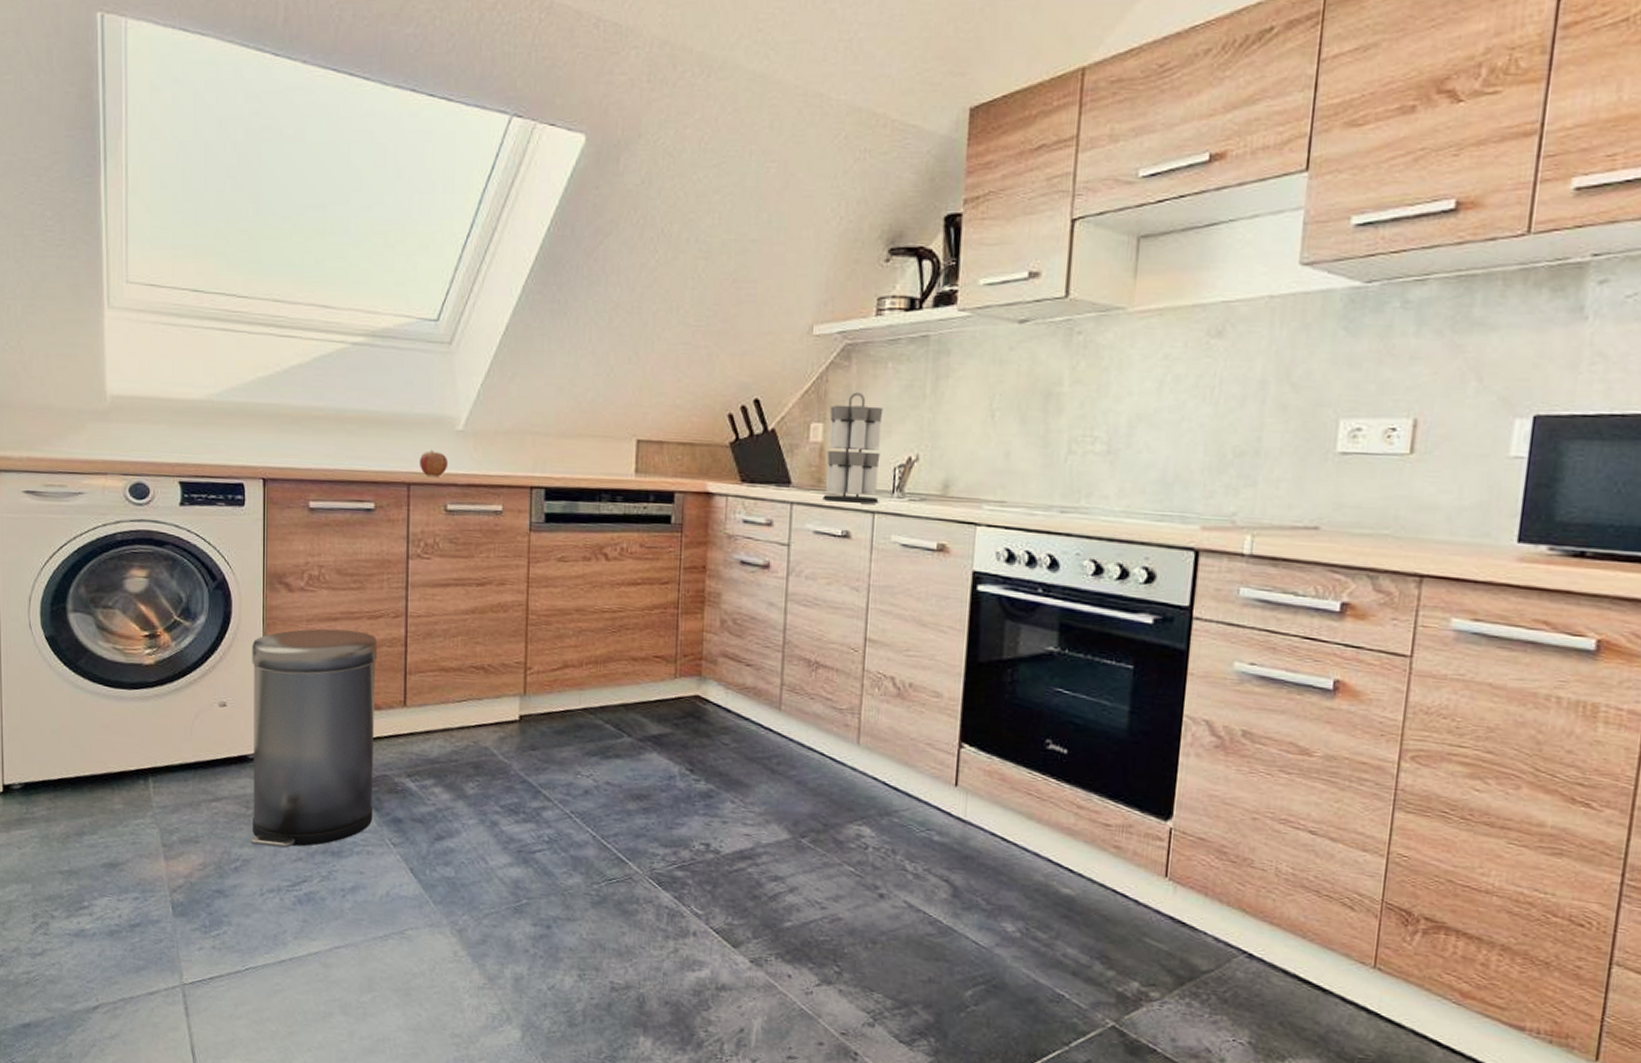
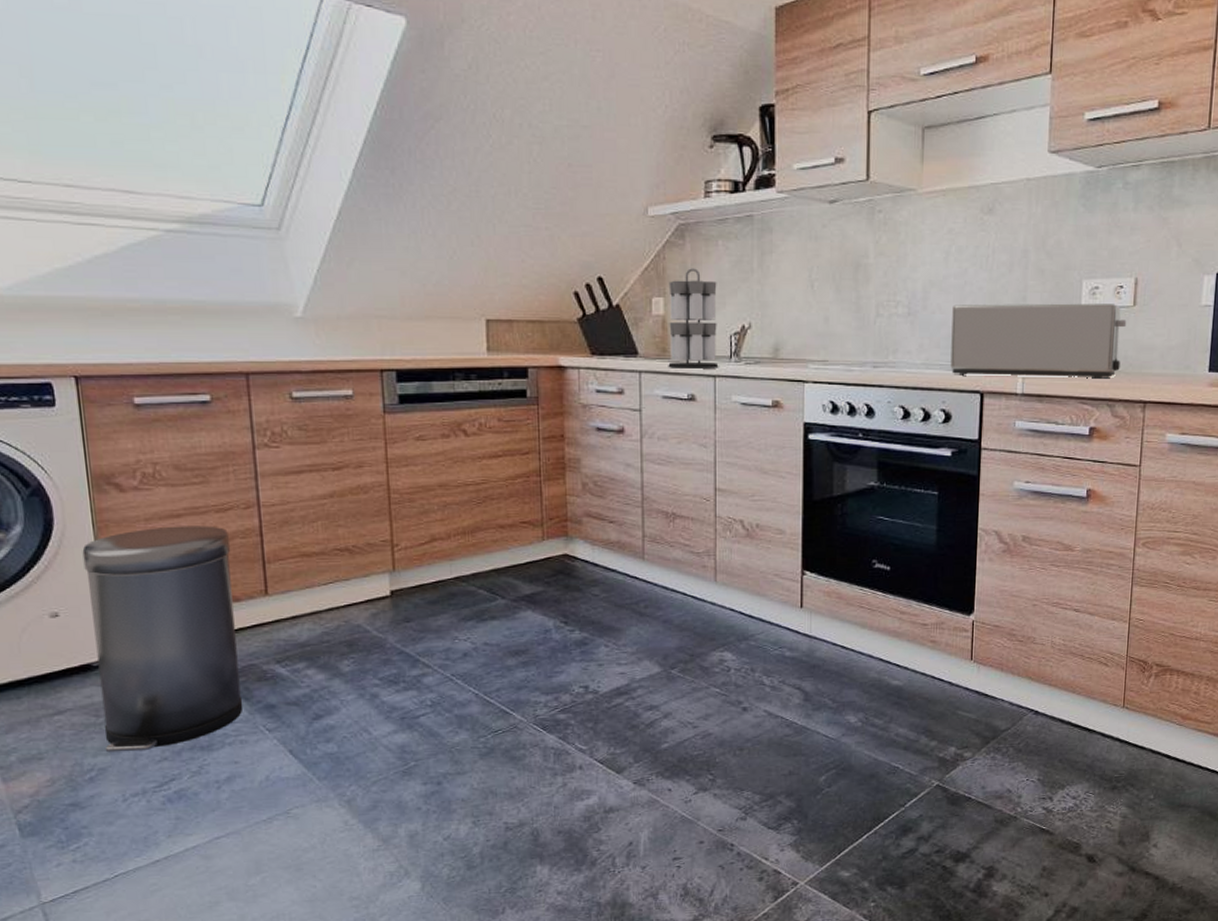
fruit: present [420,450,449,477] -> none [257,338,290,365]
toaster: none [1158,443,1400,543] -> present [950,303,1127,379]

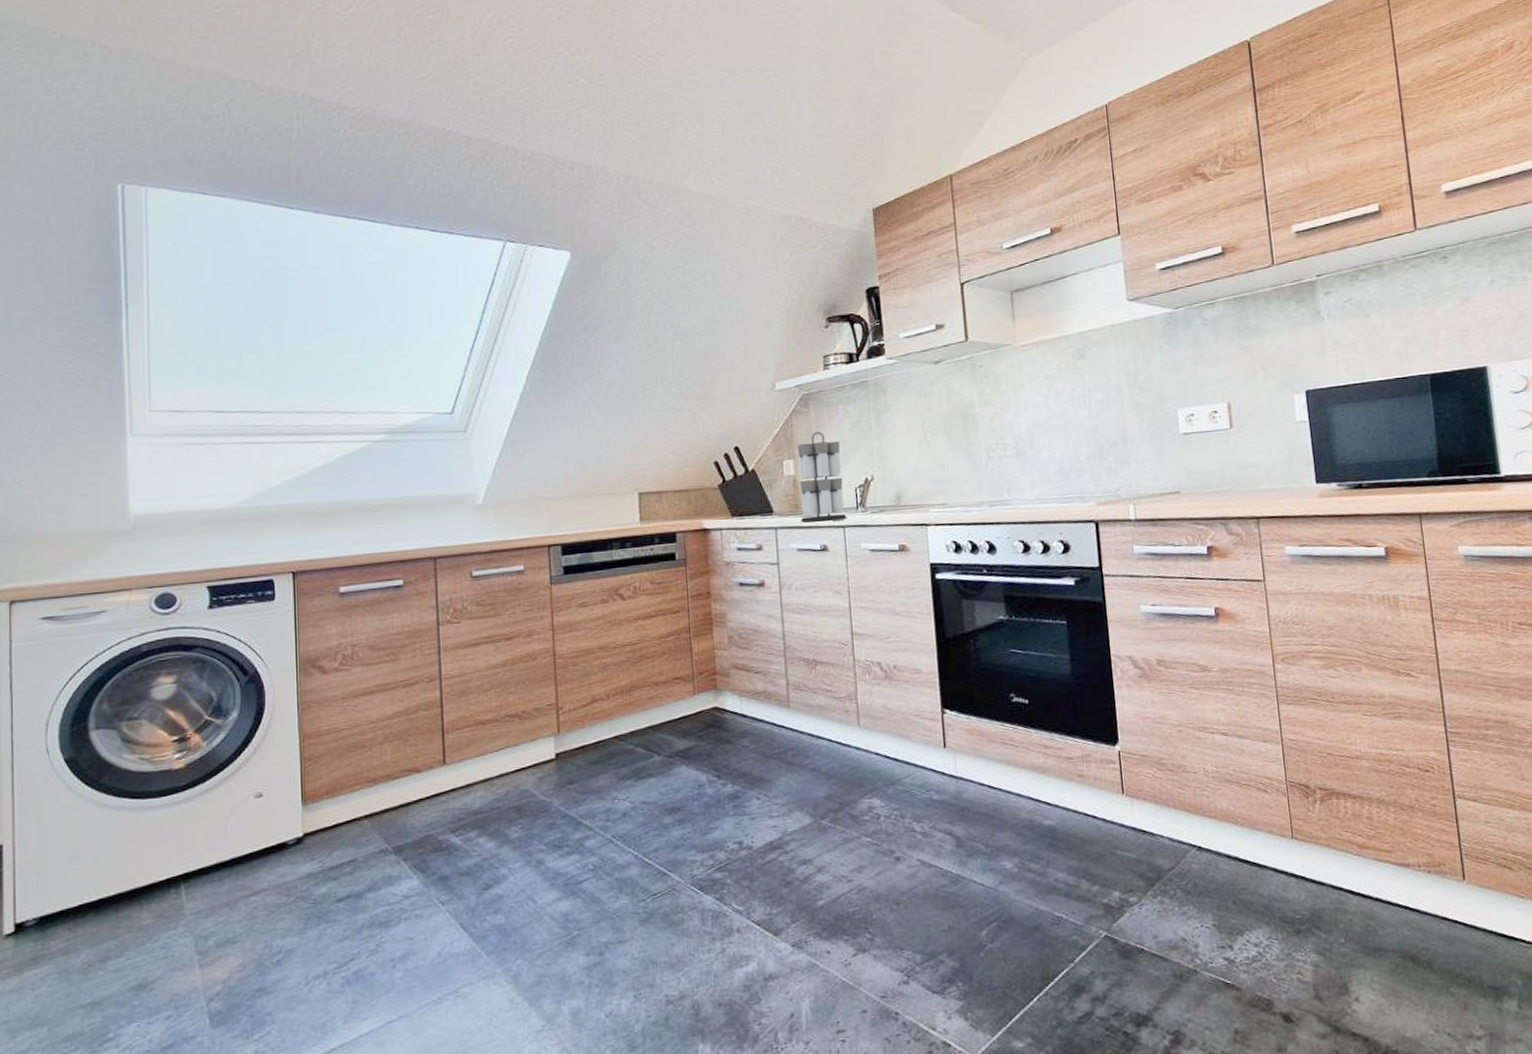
pedal bin: present [82,525,243,753] -> none [287,700,419,933]
toaster: present [950,303,1127,379] -> none [1058,428,1228,507]

